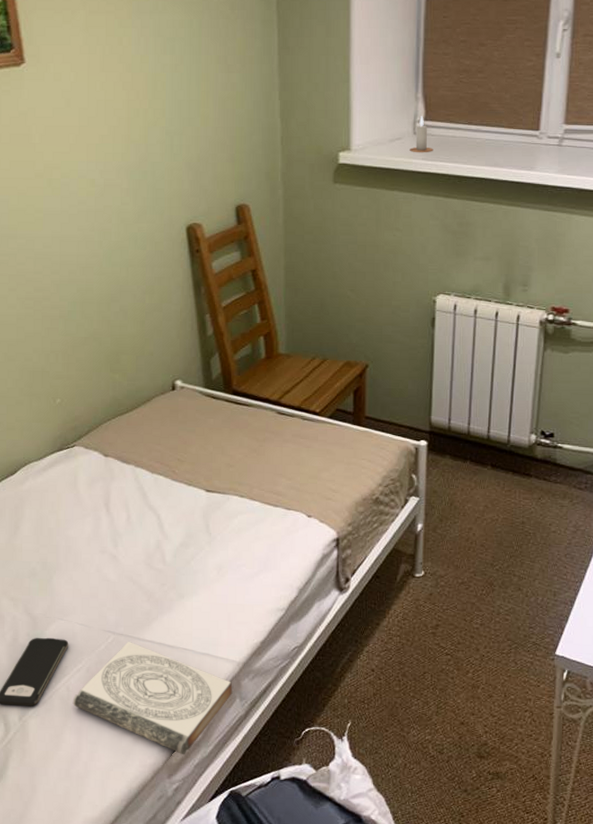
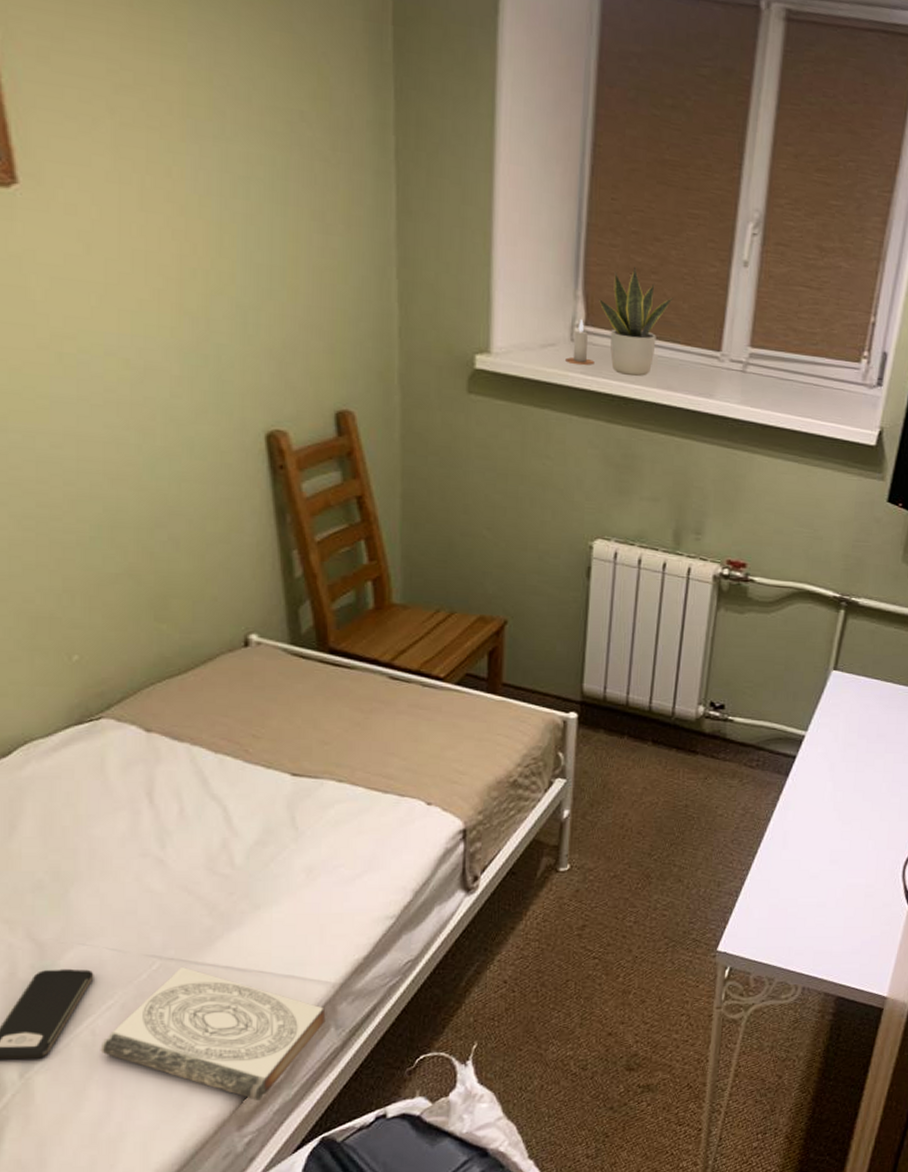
potted plant: none [436,69,498,158] -> present [599,266,675,377]

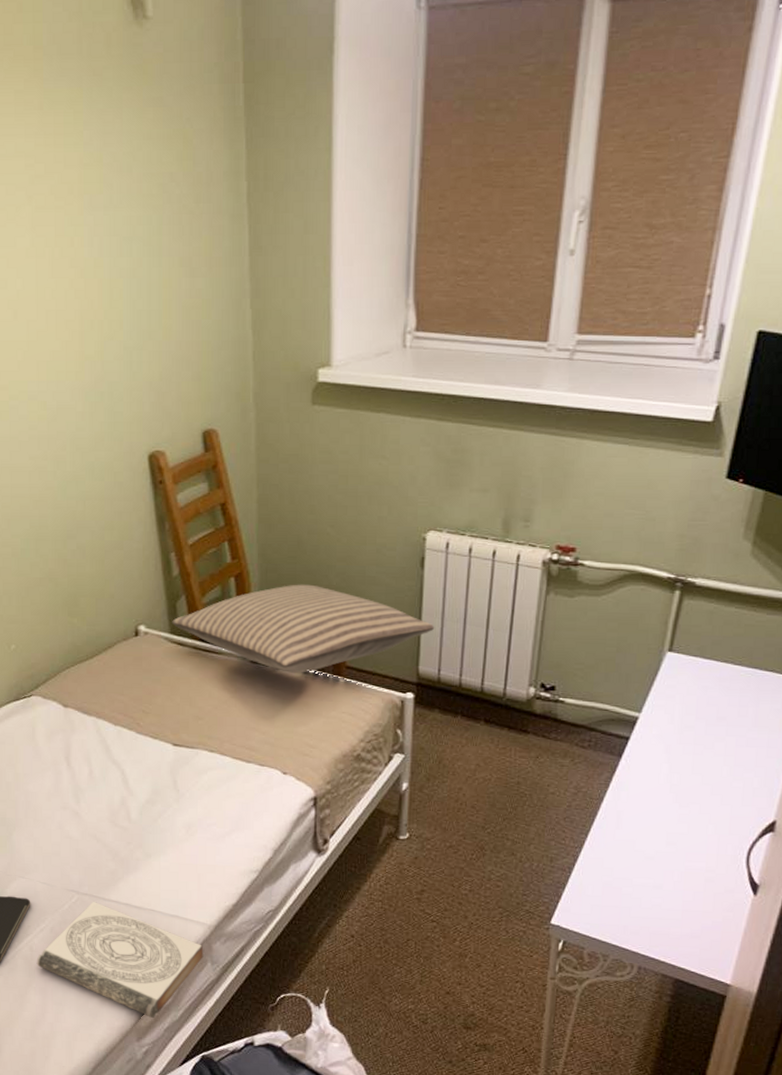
pillow: none [293,591,601,691] -> present [172,584,435,673]
candle: present [565,319,595,366] -> none [398,326,425,369]
potted plant: present [599,266,675,377] -> none [429,270,501,375]

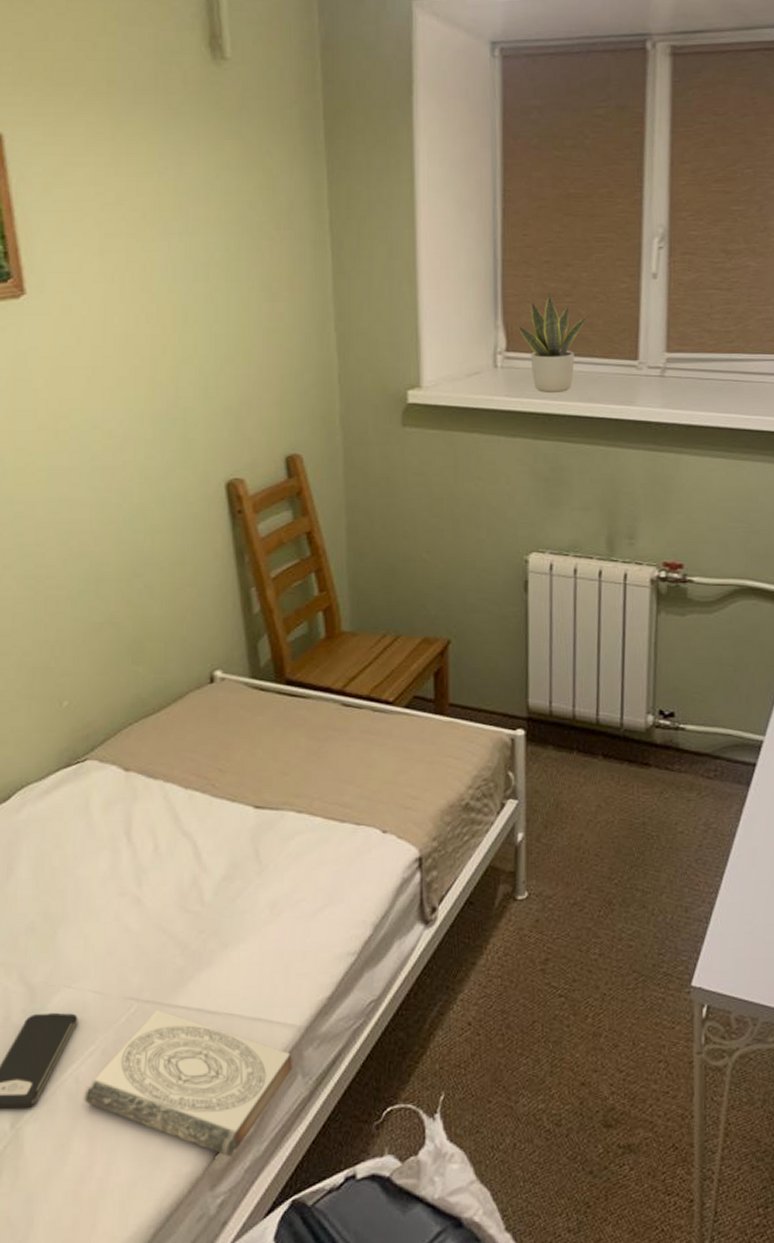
pillow: present [172,584,435,673] -> none [253,615,543,715]
potted plant: none [429,270,501,375] -> present [518,292,589,394]

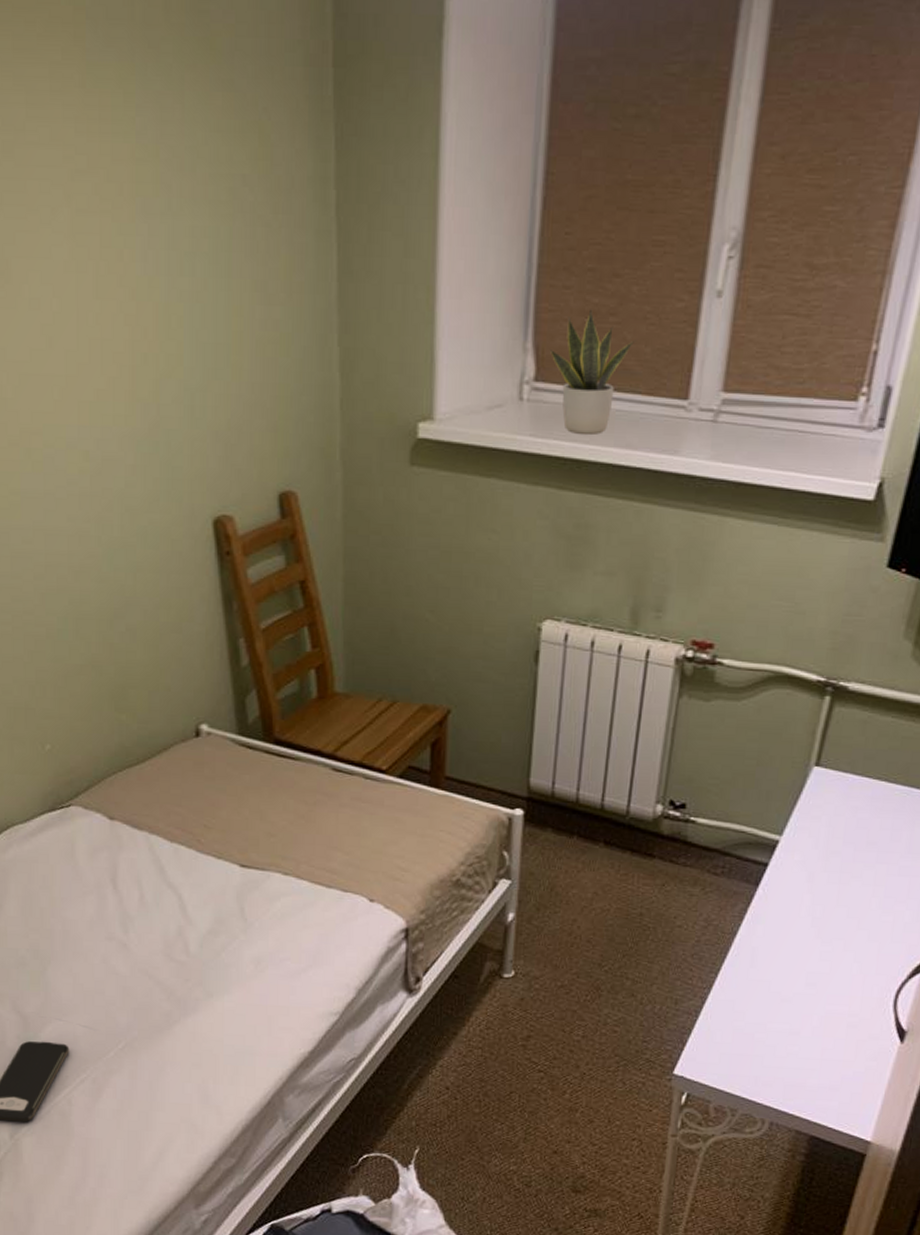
book: present [83,1009,293,1158] -> none [76,1047,274,1183]

